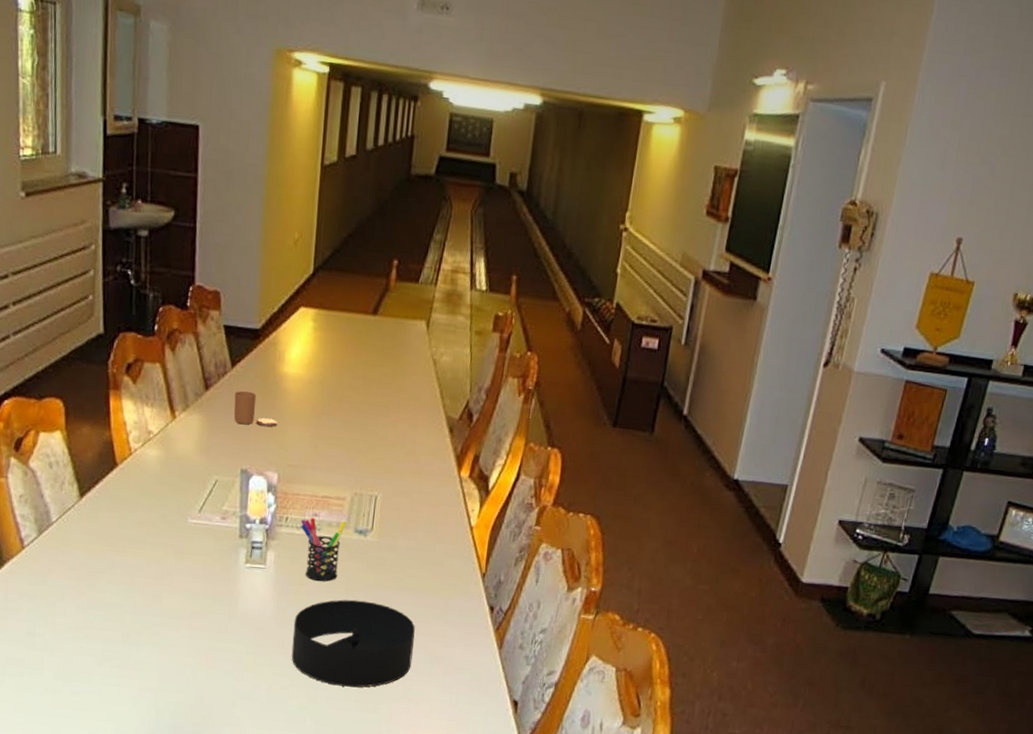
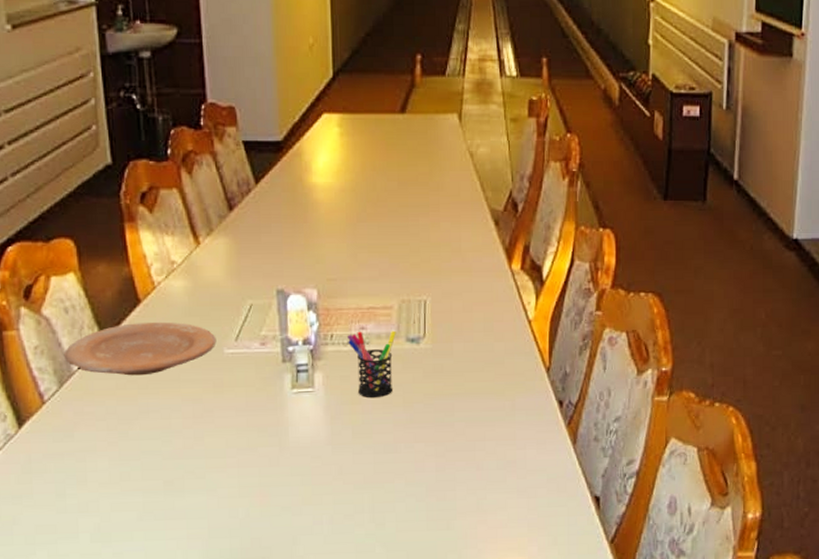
plate: none [44,484,182,534] -> present [63,321,217,376]
candle: present [234,390,278,427] -> none [261,207,312,242]
ashtray: present [291,599,415,688] -> none [351,412,483,506]

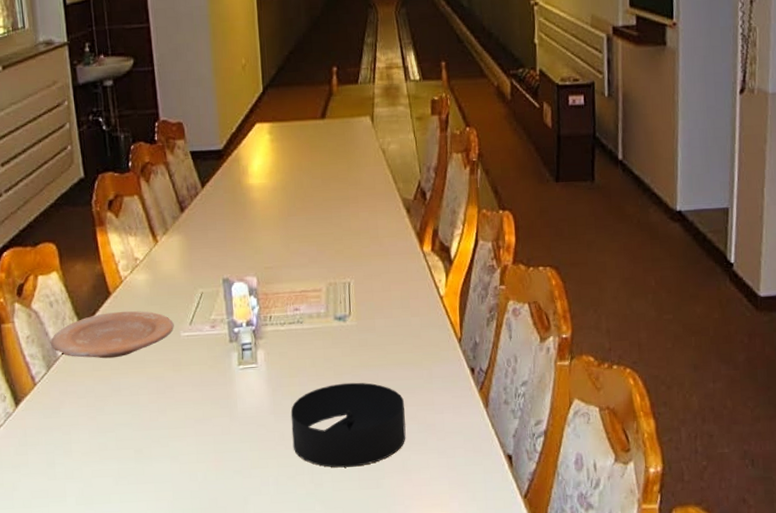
pen holder: present [346,330,396,398] -> none [283,310,325,372]
ashtray: none [351,412,483,506] -> present [290,382,406,468]

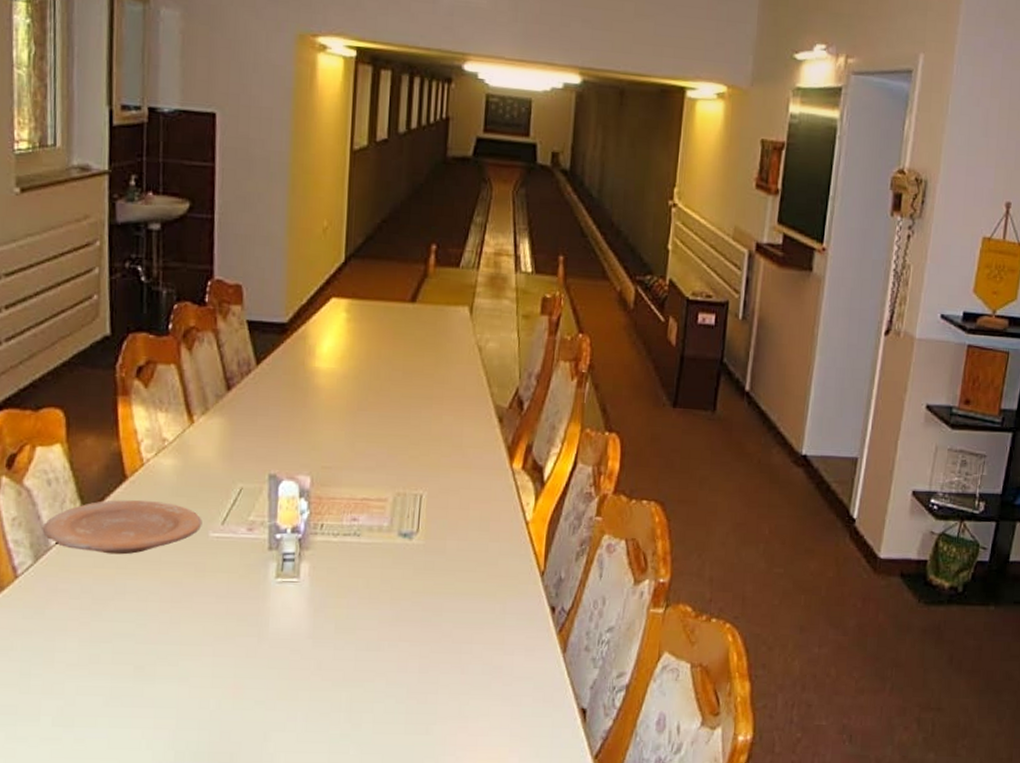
ashtray: present [290,382,406,468] -> none [330,610,469,708]

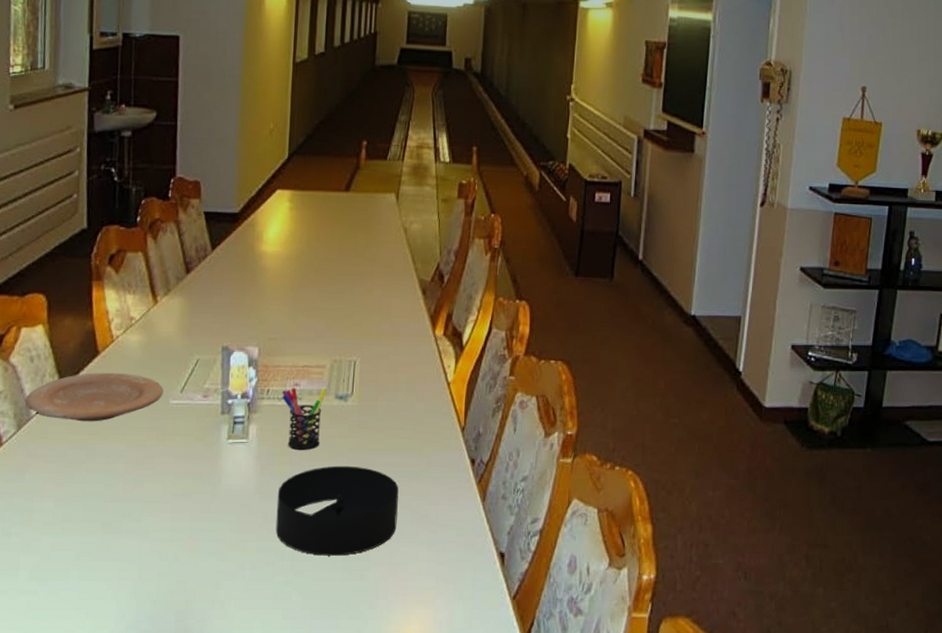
ashtray: none [330,610,469,708] -> present [275,465,399,556]
pen holder: none [337,522,389,593] -> present [281,387,327,451]

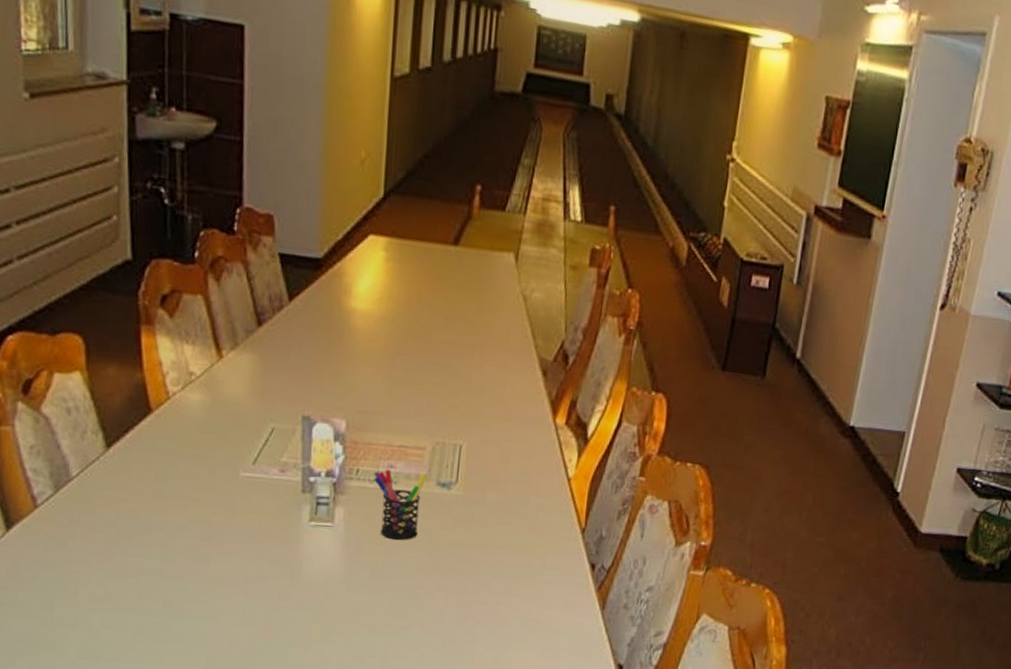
plate: present [24,372,164,422] -> none [62,433,232,490]
ashtray: present [275,465,399,556] -> none [365,559,507,656]

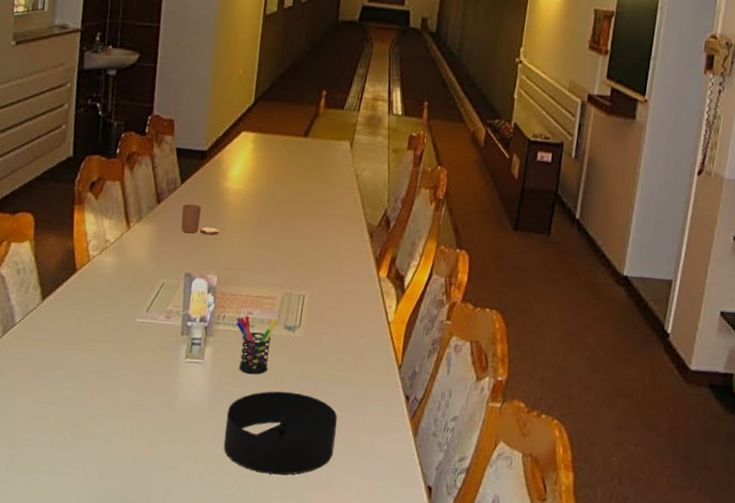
candle: none [292,327,345,368] -> present [181,204,219,235]
ashtray: none [365,559,507,656] -> present [223,391,337,475]

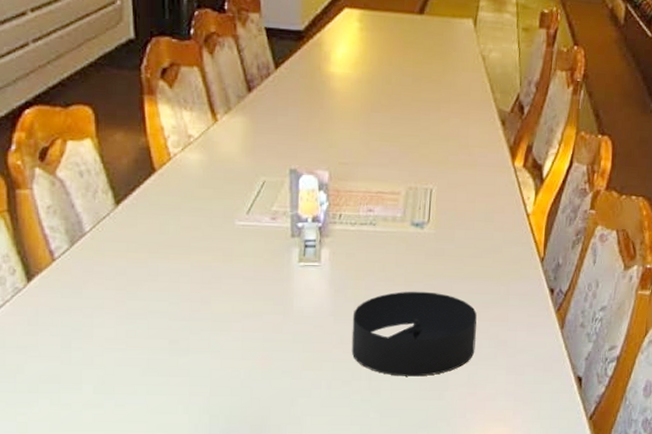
candle: present [181,204,219,235] -> none [279,91,327,126]
pen holder: present [236,315,277,375] -> none [354,213,402,276]

